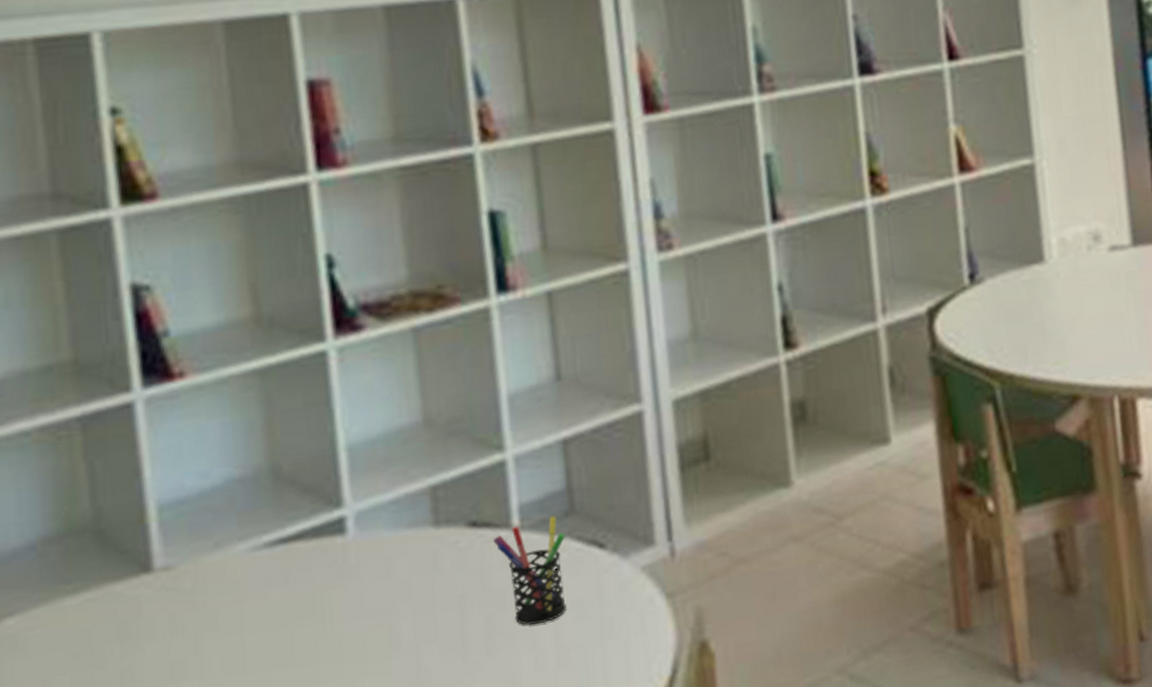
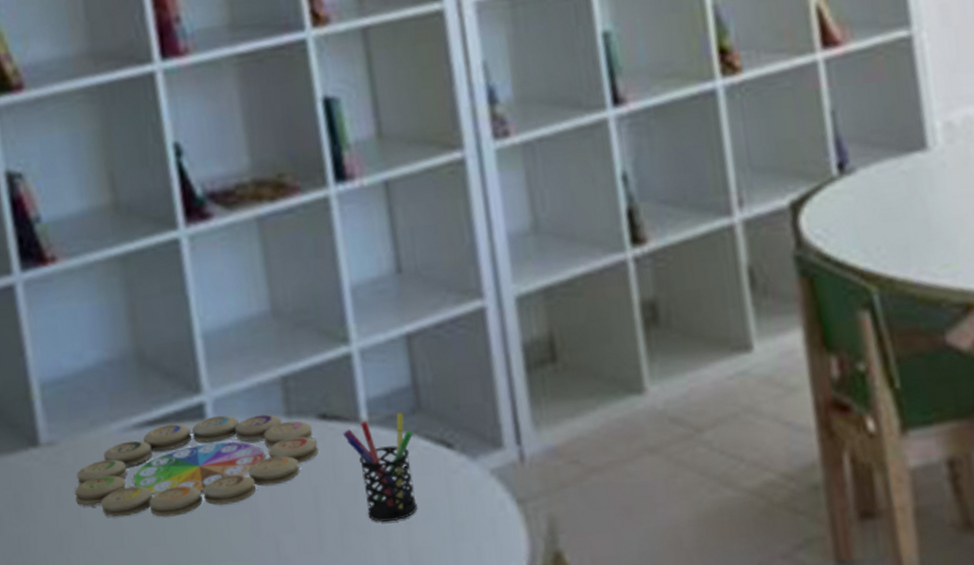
memory game: none [192,524,467,642] -> present [75,414,319,518]

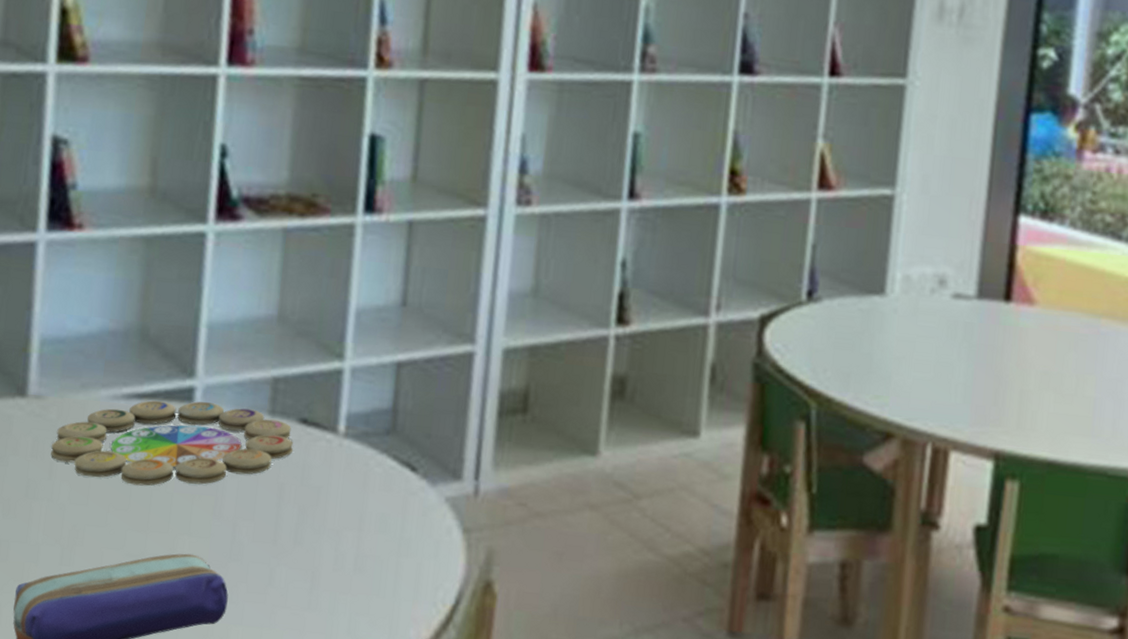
pen holder: present [342,412,417,522] -> none [318,430,384,527]

